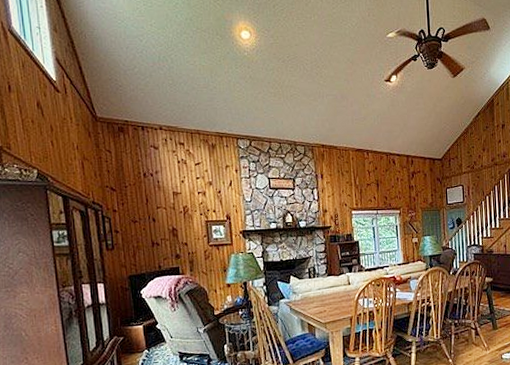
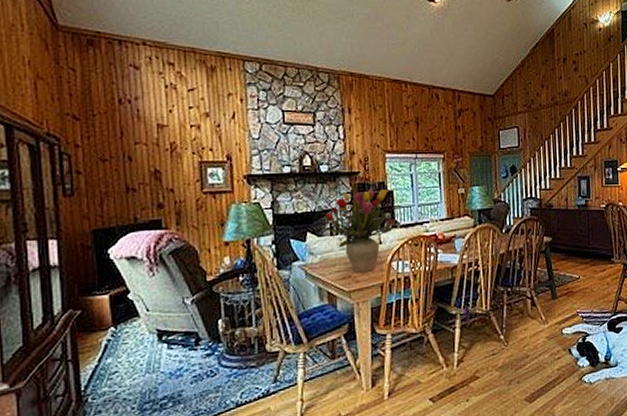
flower arrangement: none [304,239,361,309] -> present [324,188,396,274]

